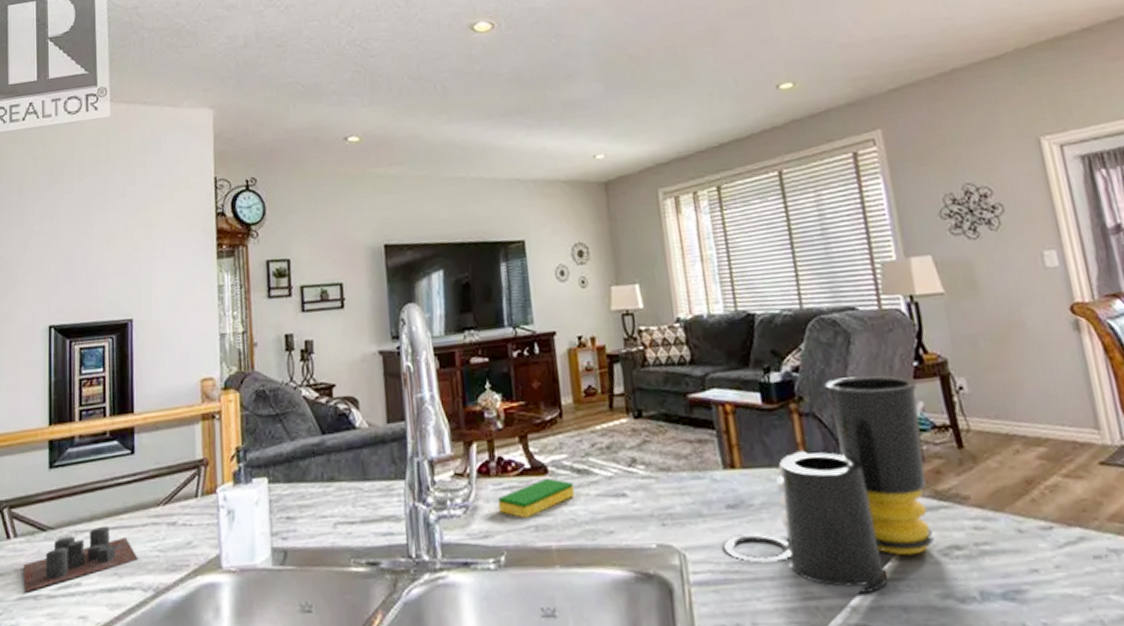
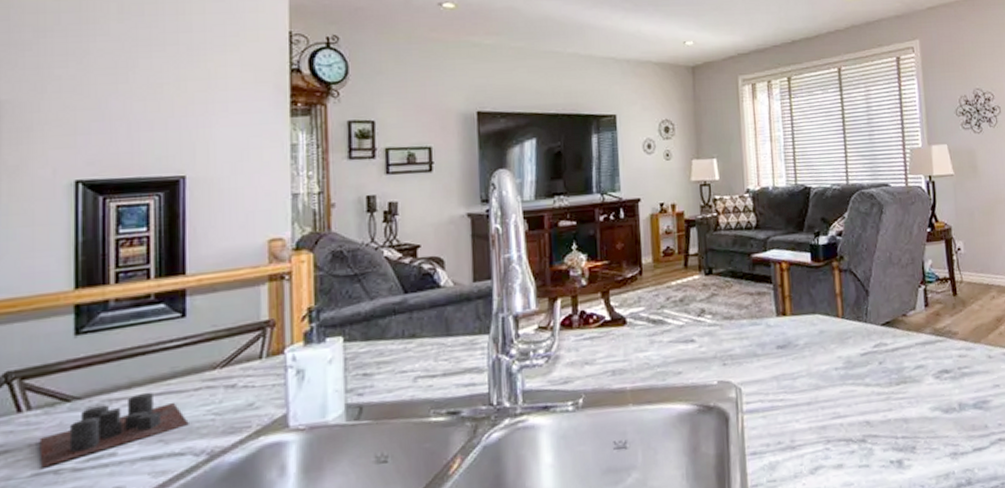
dish sponge: present [497,477,575,519] -> none [578,328,650,365]
water filter: present [722,375,935,595] -> none [772,239,931,412]

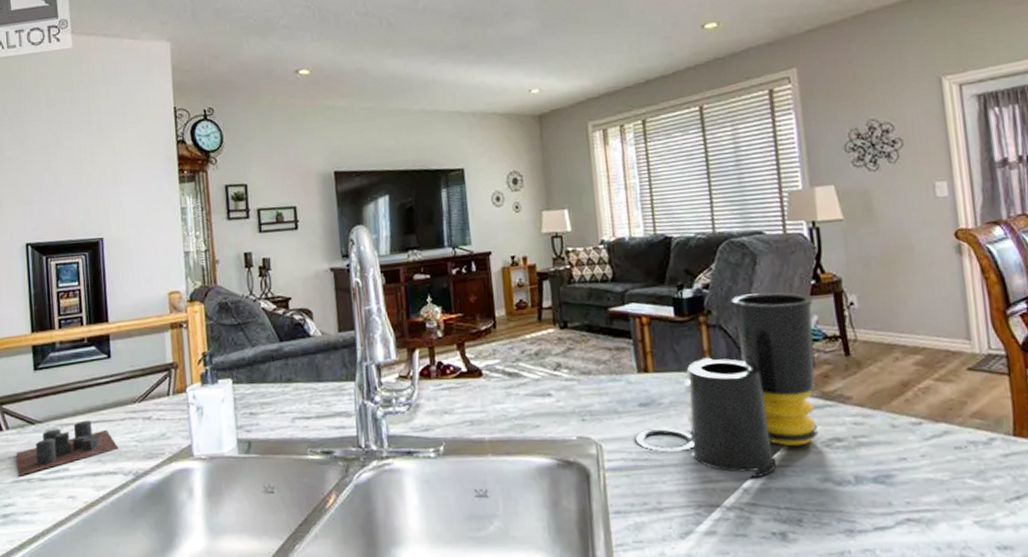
water filter: none [772,239,931,412] -> present [634,292,819,479]

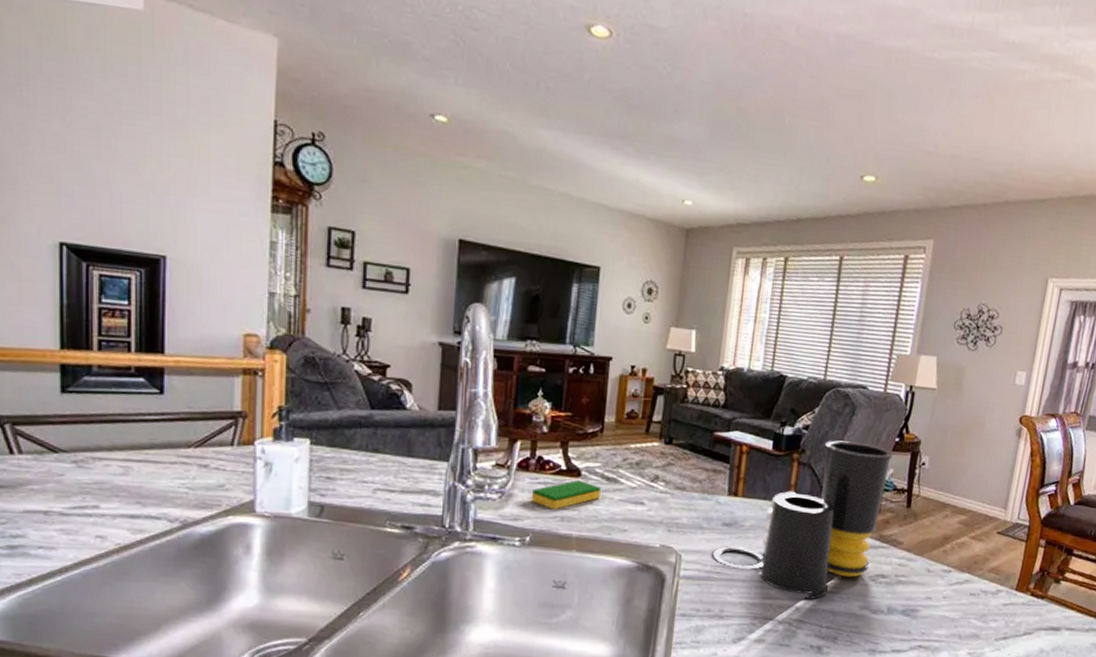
candle: present [16,420,119,477] -> none [30,457,165,507]
dish sponge: none [437,379,506,415] -> present [531,479,602,510]

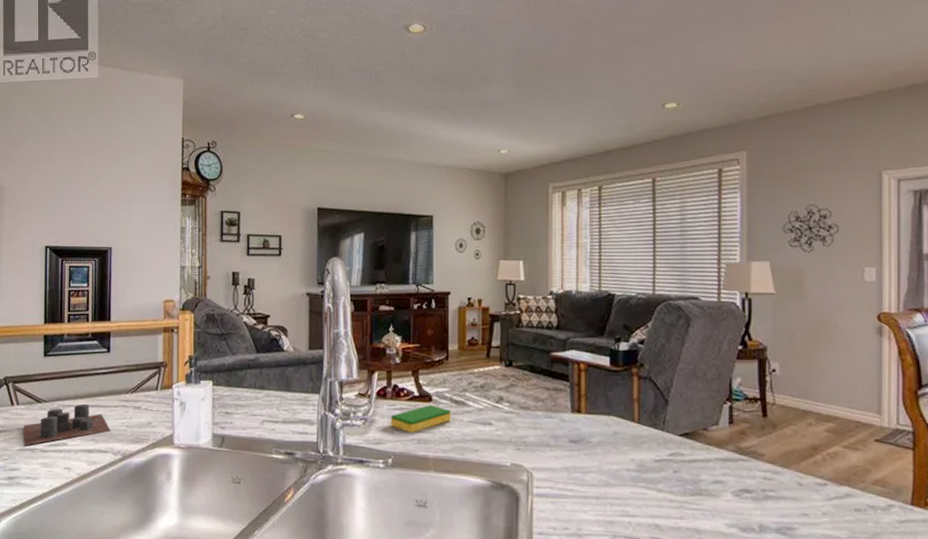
candle: none [30,457,165,507] -> present [23,403,111,446]
water filter: present [712,440,893,600] -> none [563,352,738,518]

